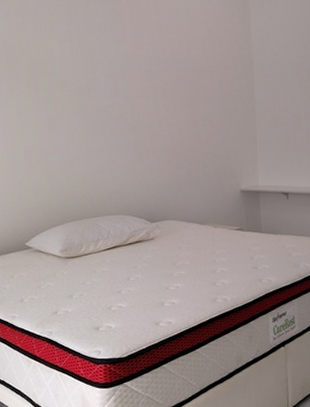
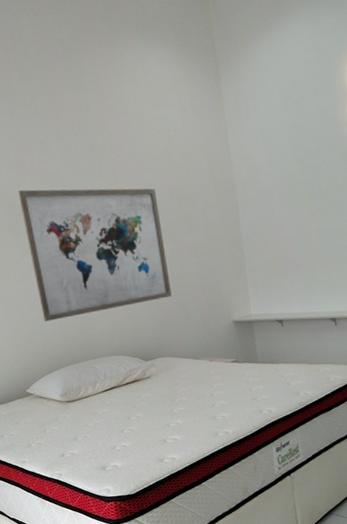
wall art: none [42,47,183,176] -> present [18,188,172,321]

